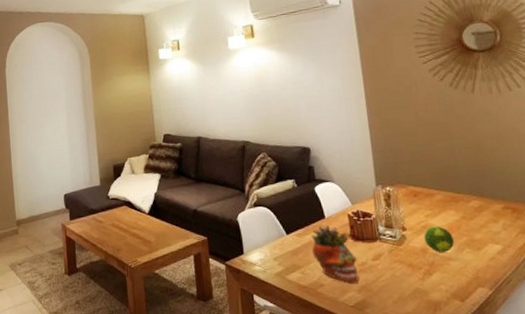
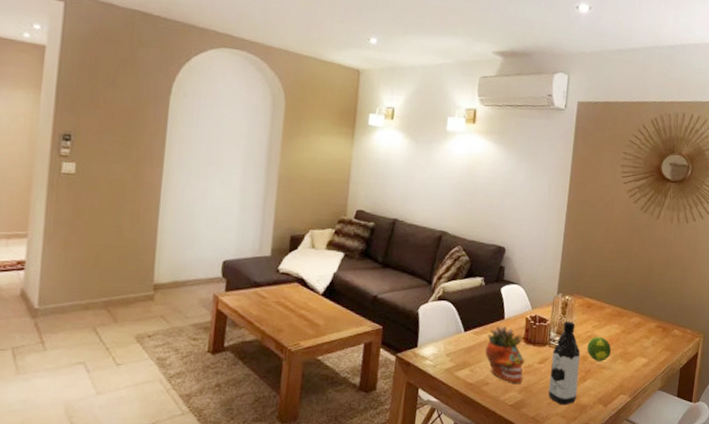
water bottle: none [386,212,426,303] -> present [548,321,581,405]

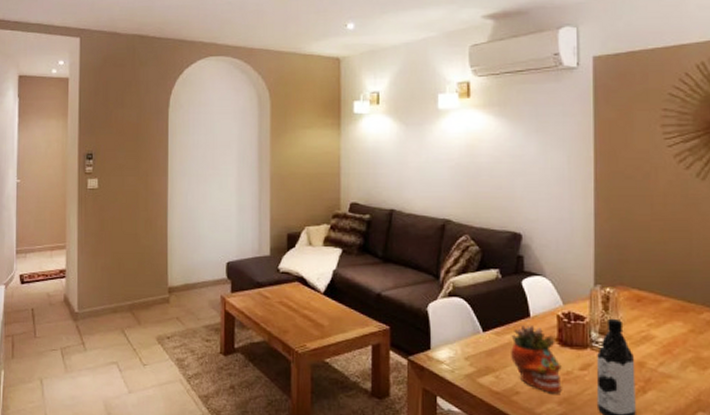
fruit: present [587,337,611,361] -> none [643,337,677,368]

